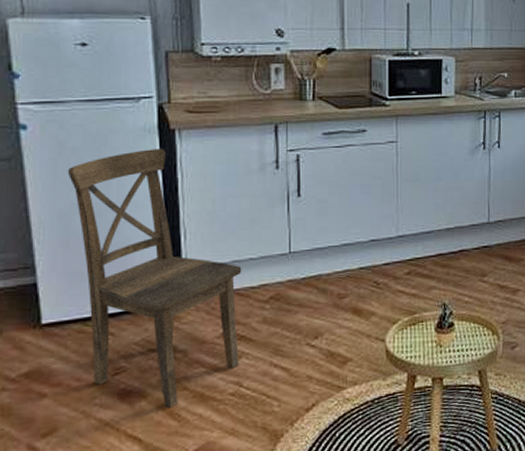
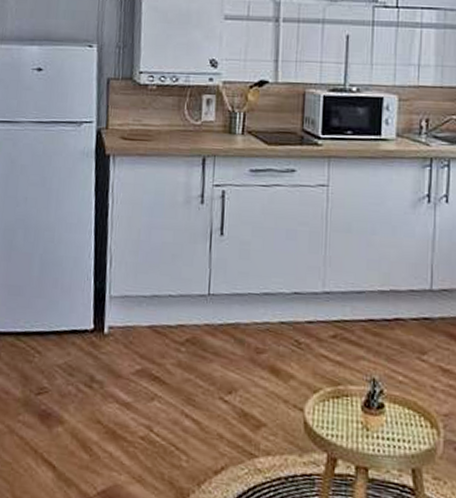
dining chair: present [67,148,242,408] -> none [16,172,161,440]

